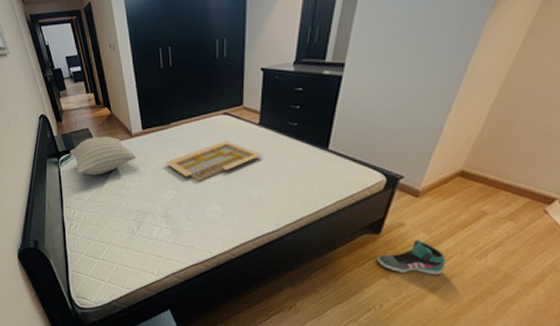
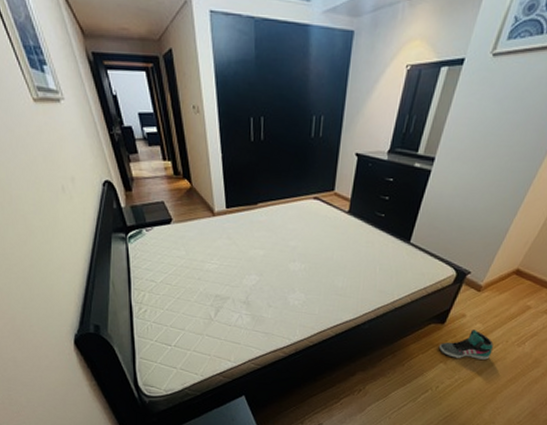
pillow: present [70,136,136,176] -> none [141,211,217,256]
serving tray: present [166,140,262,182] -> none [250,227,348,268]

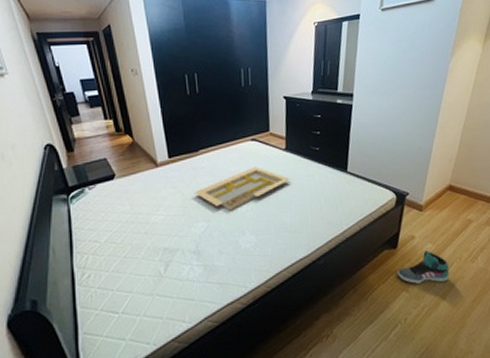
serving tray: none [250,227,348,268] -> present [195,166,290,211]

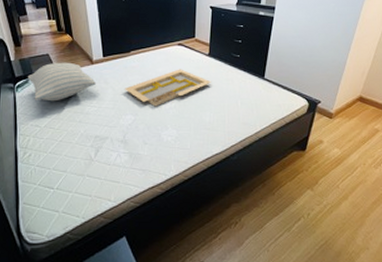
pillow: none [84,166,162,212] -> present [28,62,96,102]
sneaker: present [396,251,449,285] -> none [303,155,353,185]

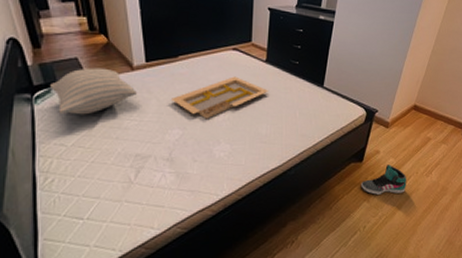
sneaker: none [303,155,353,185] -> present [360,165,406,196]

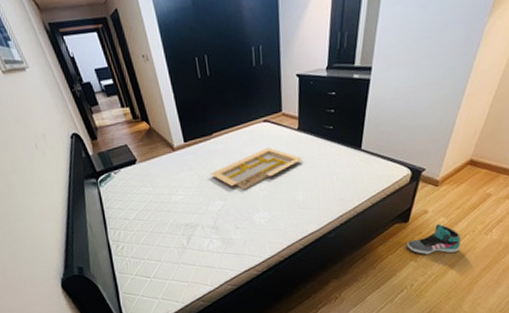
pillow: present [50,68,137,115] -> none [109,151,180,194]

